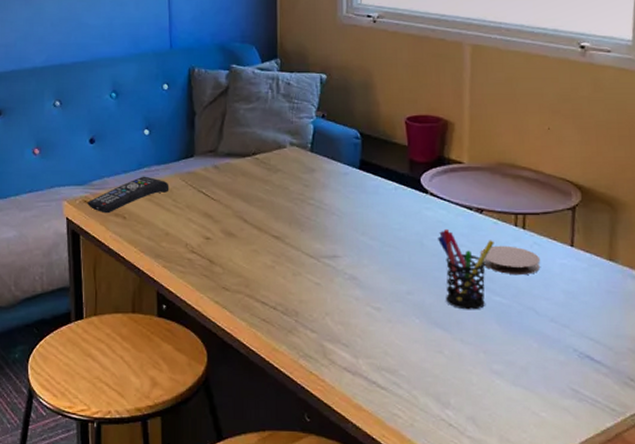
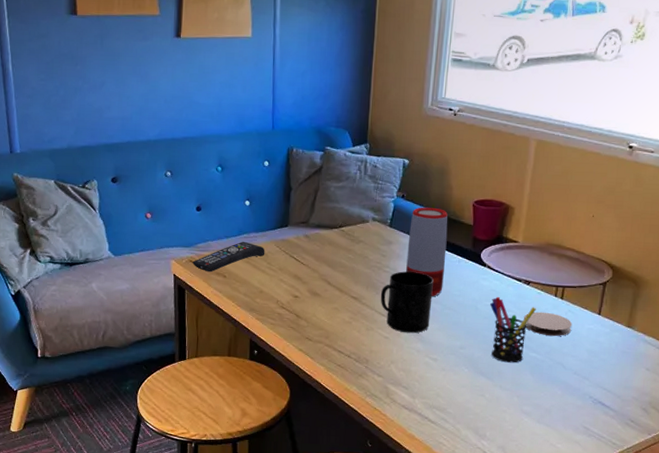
mug: none [306,203,368,278] -> present [380,271,433,334]
speaker: none [333,127,380,231] -> present [406,207,448,296]

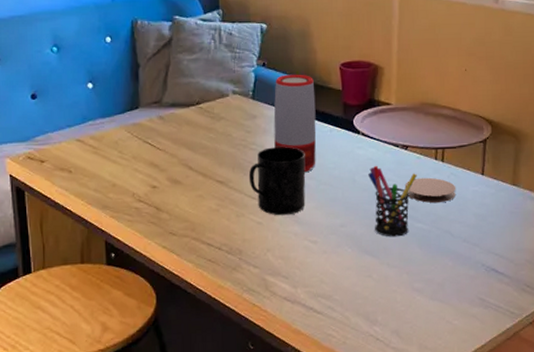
remote control: present [192,241,265,273] -> none [31,129,115,169]

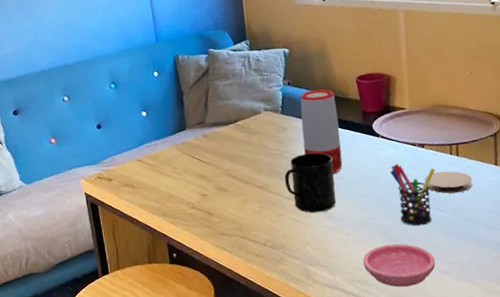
saucer: none [329,255,408,305] -> present [363,243,435,287]

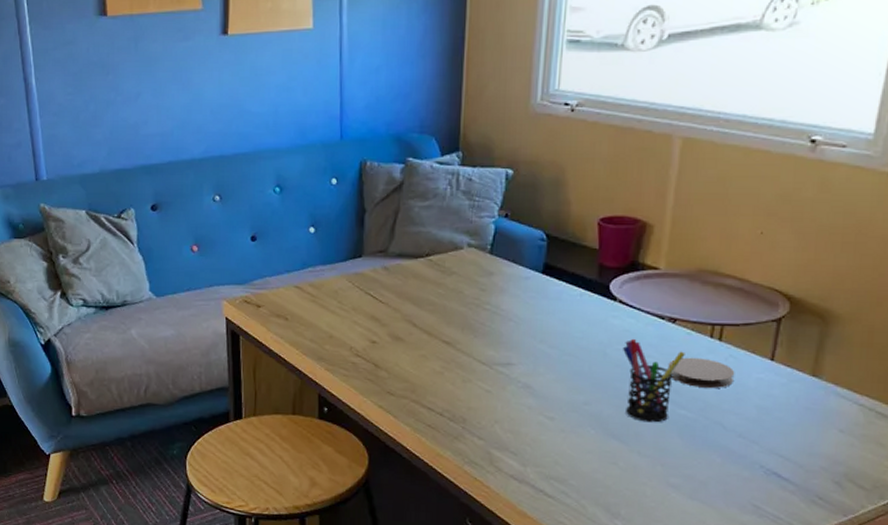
mug: present [284,152,337,213] -> none [479,309,548,386]
speaker: present [300,89,343,174] -> none [512,228,566,339]
saucer: present [363,243,435,287] -> none [566,439,662,496]

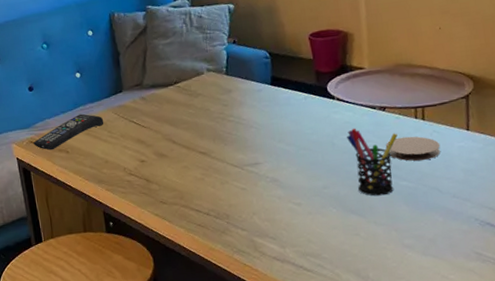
remote control: none [248,276,335,314] -> present [33,113,104,151]

